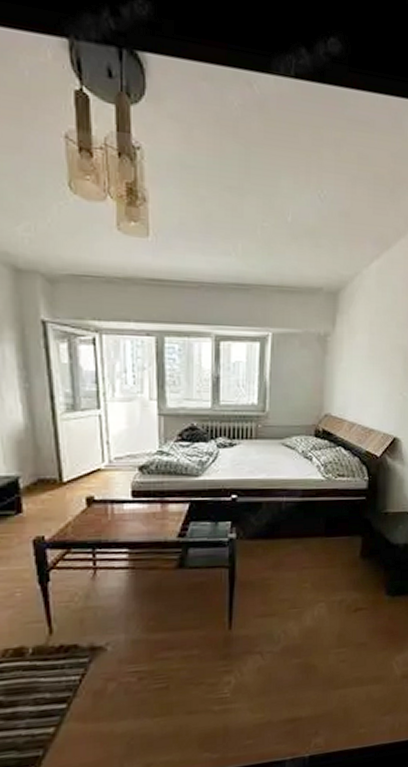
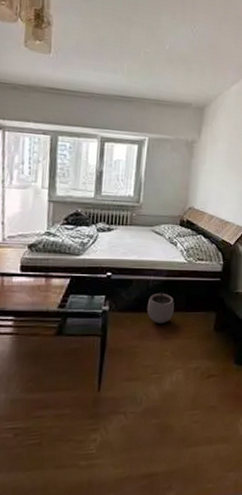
plant pot: none [280,511,313,551] -> present [147,289,175,323]

